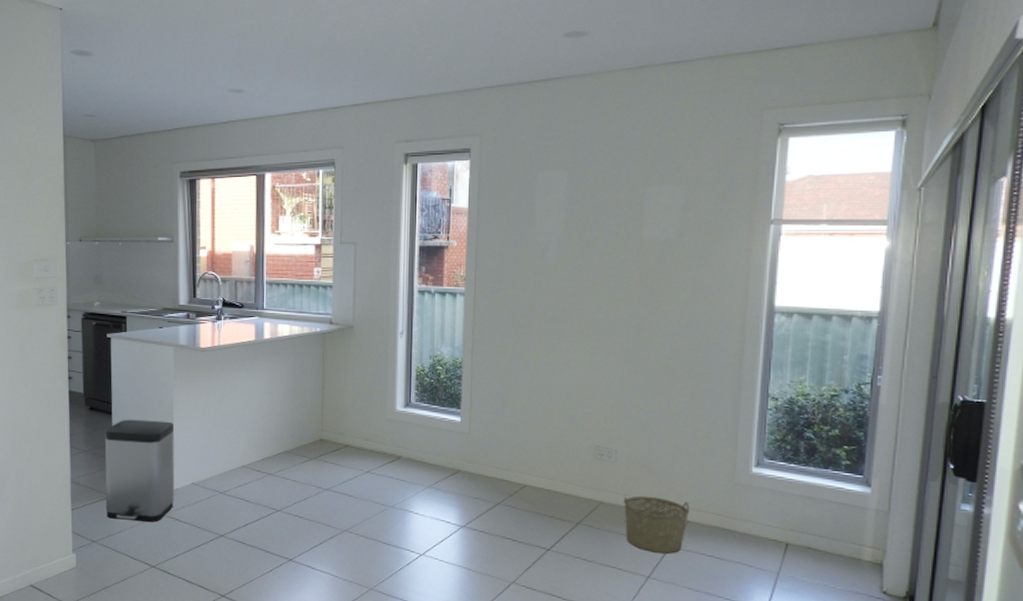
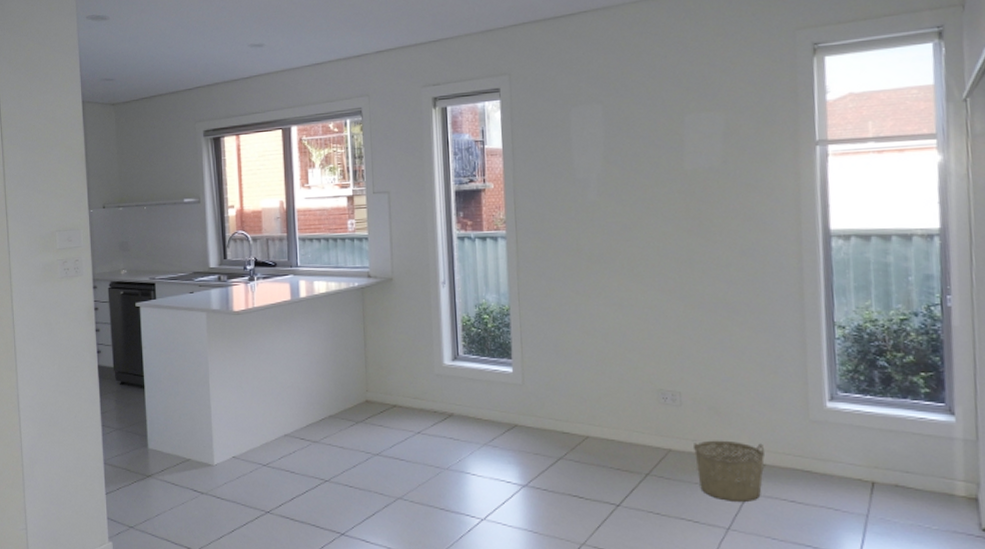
pedal bin: present [105,419,174,522] -> none [138,391,215,502]

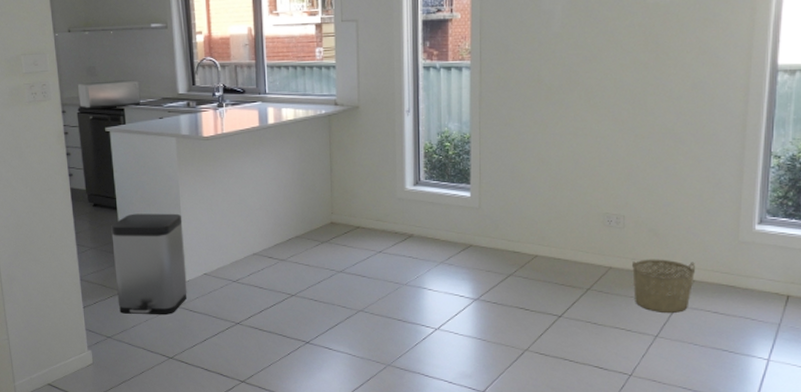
toaster: none [110,254,172,285] -> present [78,80,141,110]
pedal bin: none [138,391,215,502] -> present [111,213,187,314]

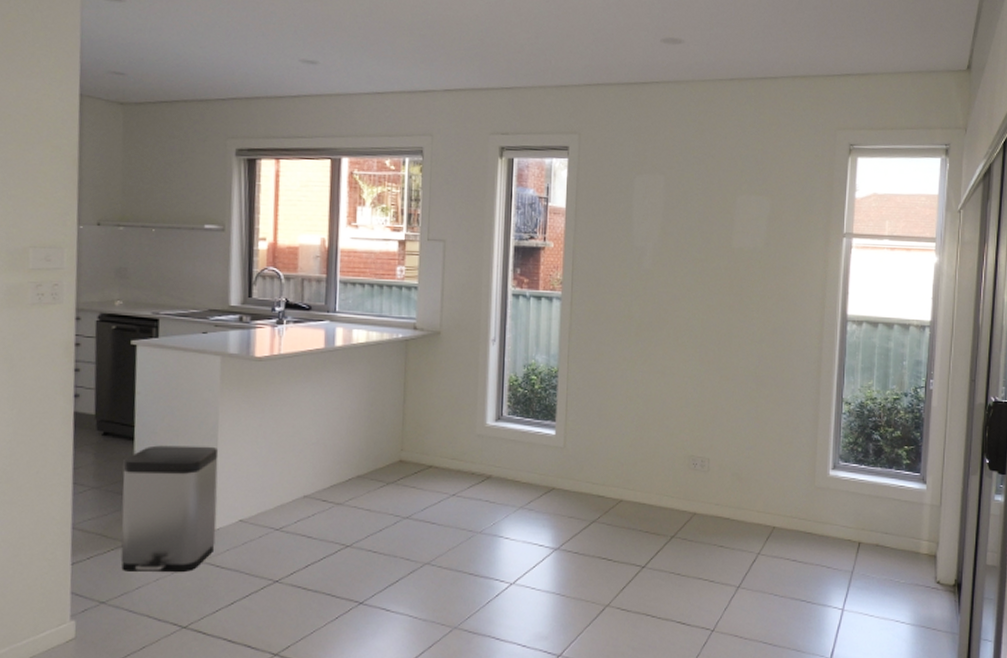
toaster: present [78,80,141,110] -> none [100,285,183,318]
basket: present [632,259,695,313] -> none [716,504,775,561]

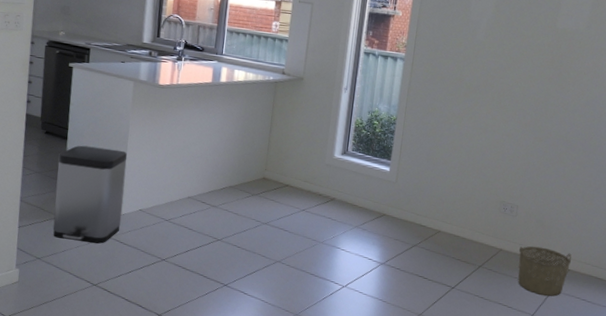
basket: none [716,504,775,561] -> present [518,246,572,297]

